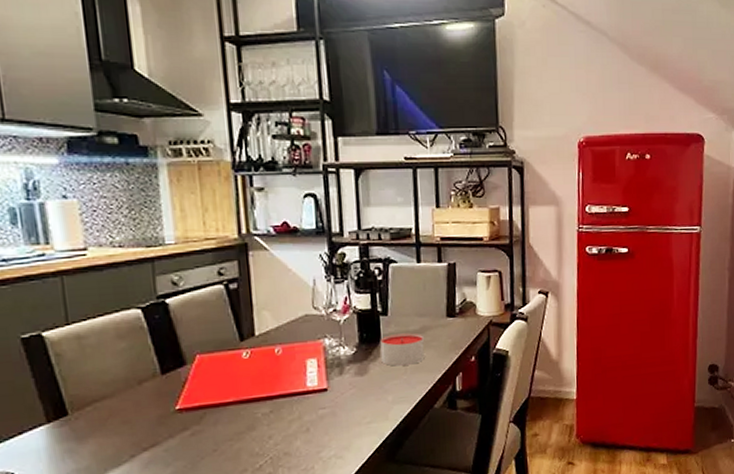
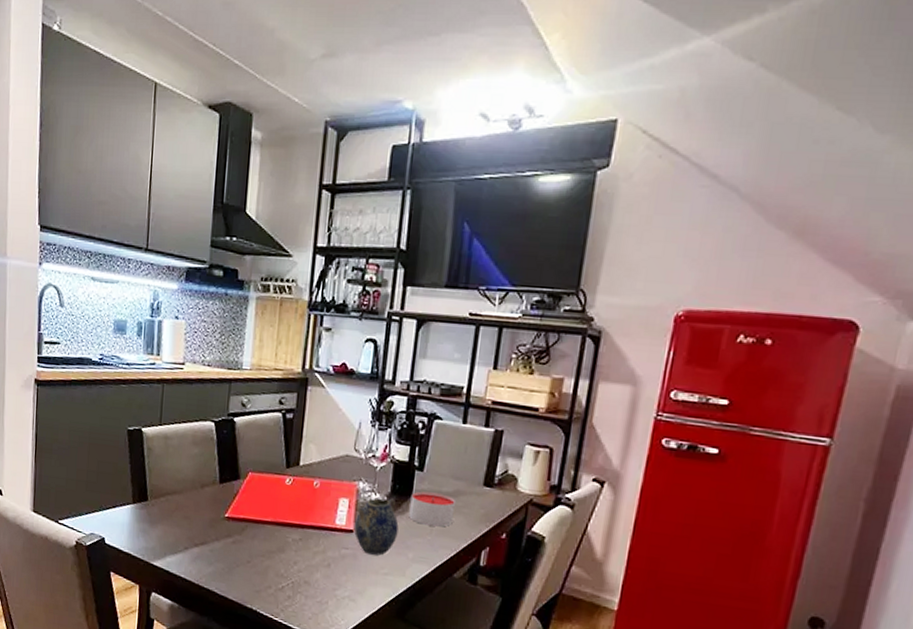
teapot: none [327,347,374,408] -> present [354,497,399,556]

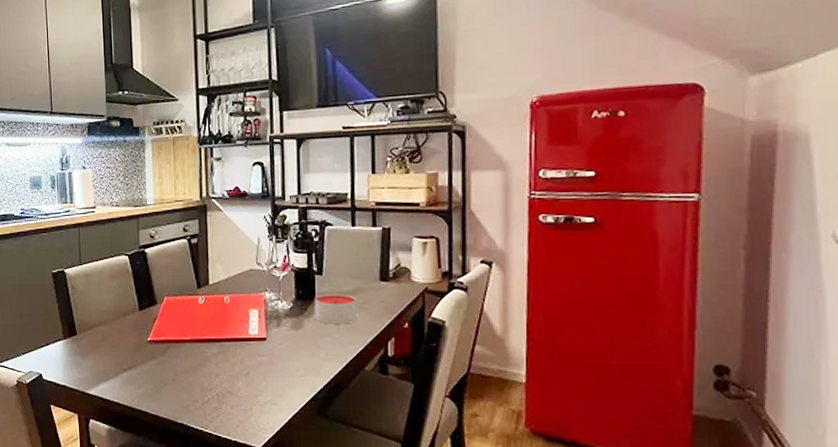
teapot: present [354,497,399,556] -> none [266,303,308,358]

